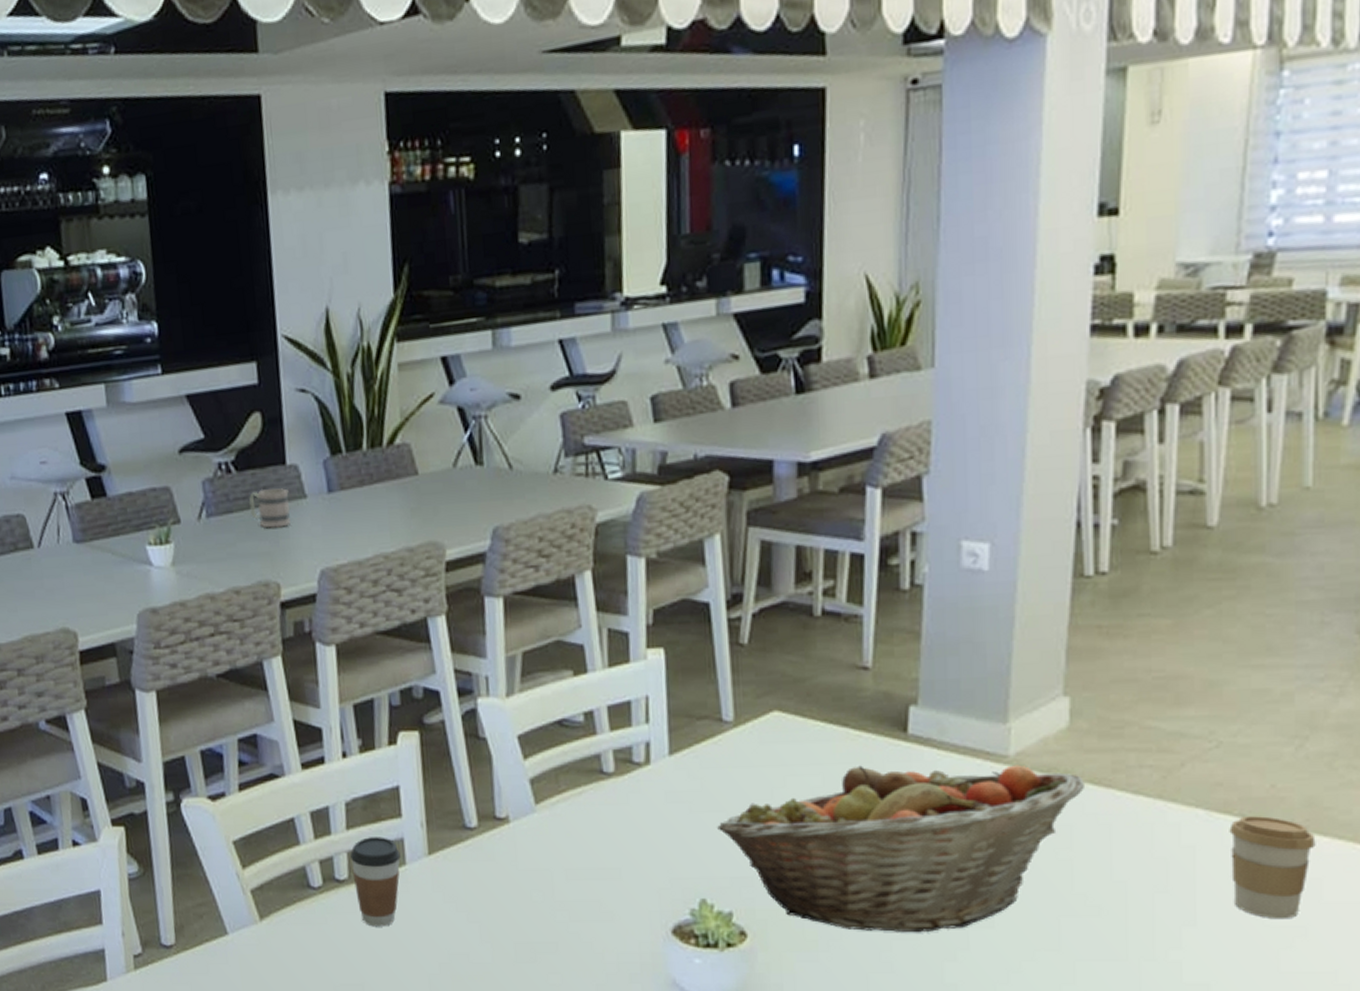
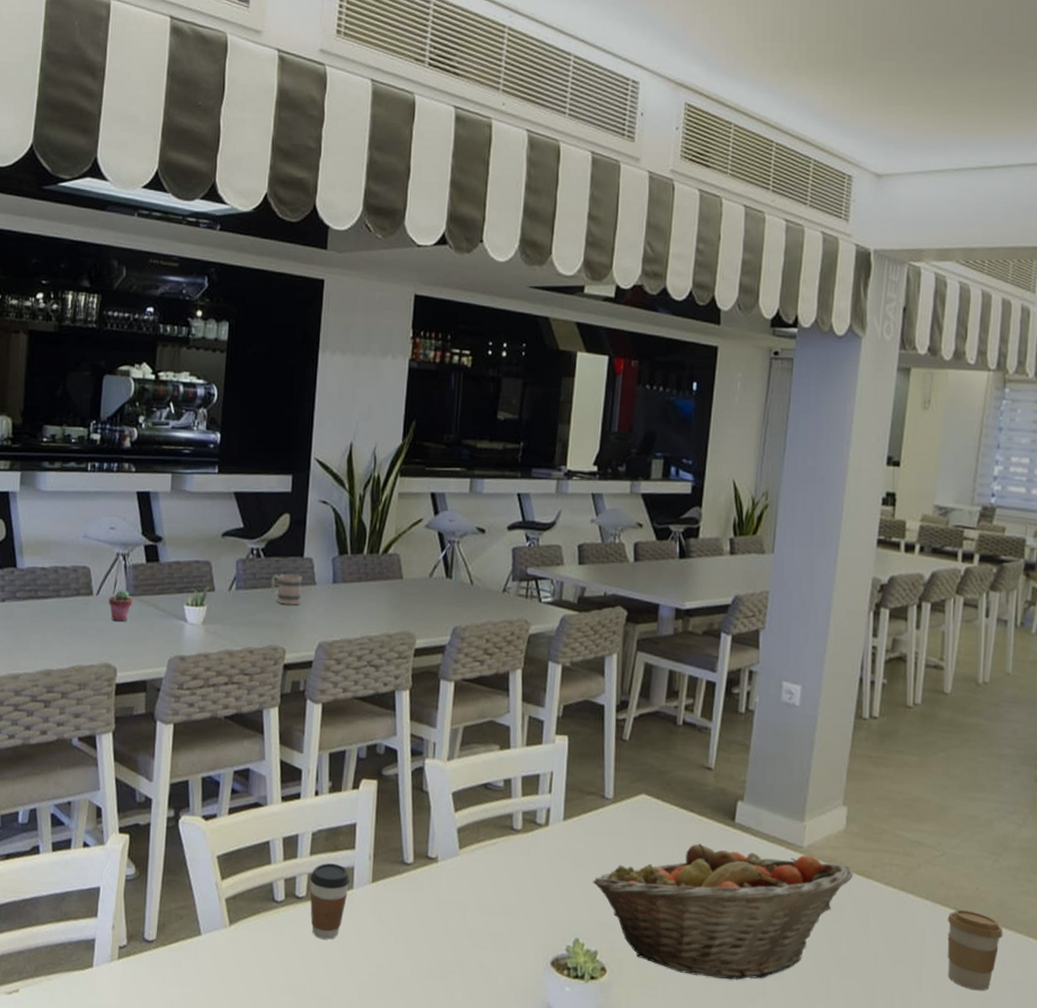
potted succulent: none [53,536,83,576] -> present [109,589,133,622]

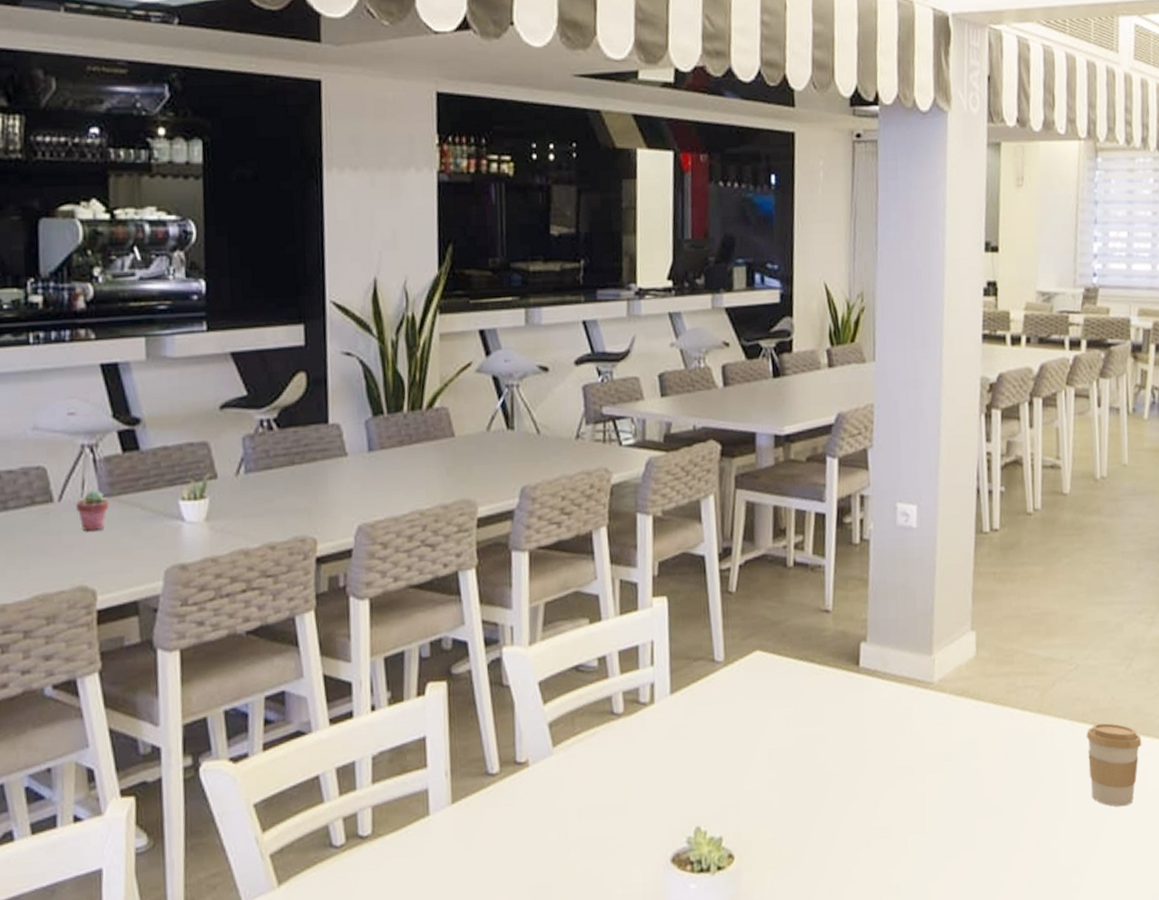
mug: present [271,574,303,605] -> none [290,446,331,485]
coffee cup: present [309,863,350,940] -> none [375,788,425,882]
fruit basket: present [593,843,853,980] -> none [710,690,988,845]

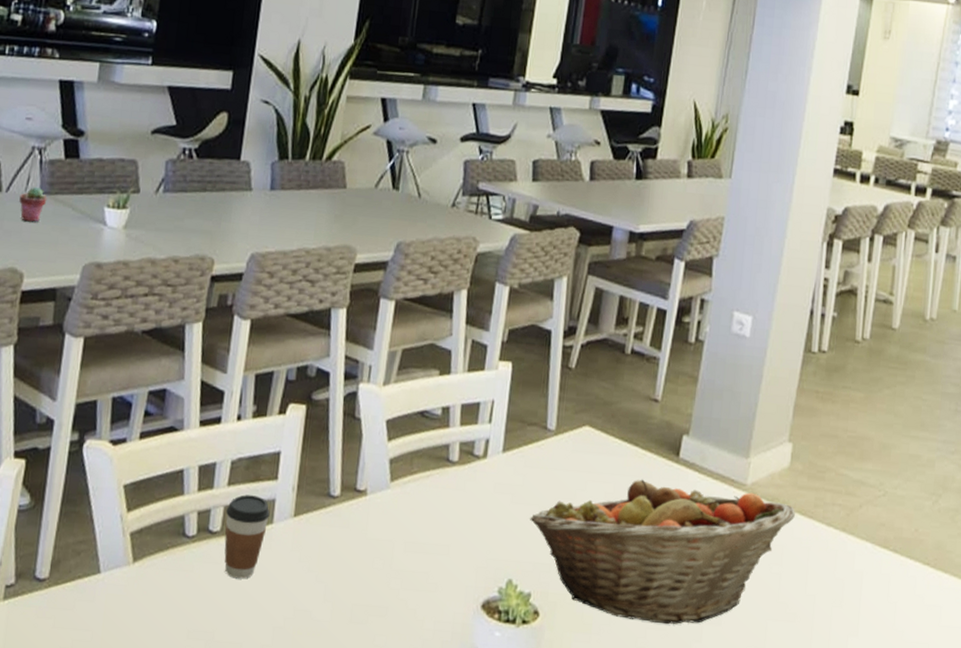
coffee cup: none [375,788,425,882] -> present [224,494,270,579]
fruit basket: none [710,690,988,845] -> present [530,479,795,625]
coffee cup: present [1086,723,1142,807] -> none [884,552,940,637]

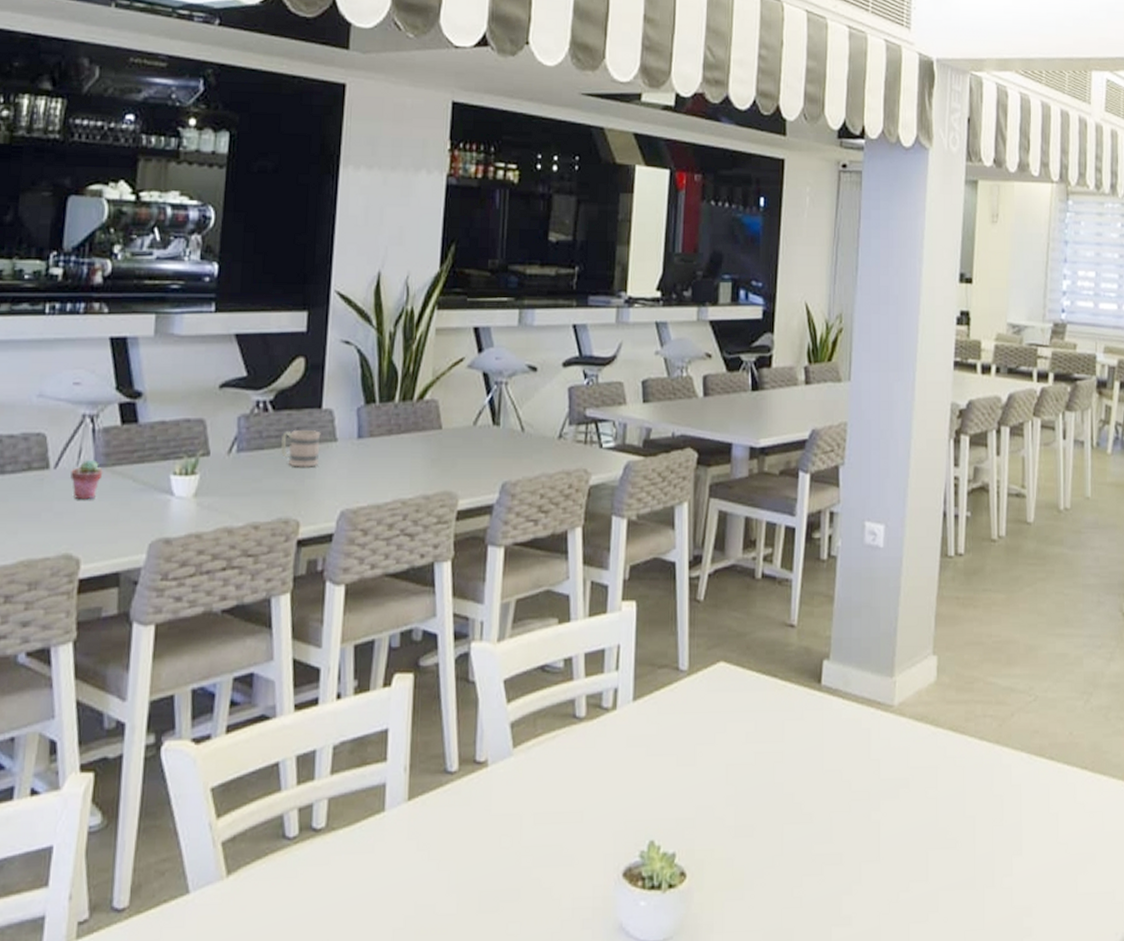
mug: none [202,177,238,212] -> present [281,430,321,467]
coffee cup: present [224,494,270,579] -> none [330,782,381,879]
fruit basket: present [530,479,795,625] -> none [668,713,946,869]

